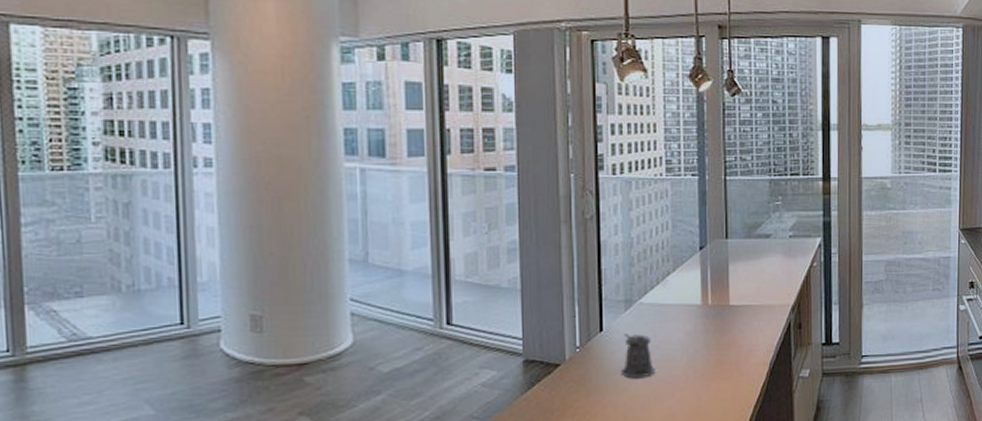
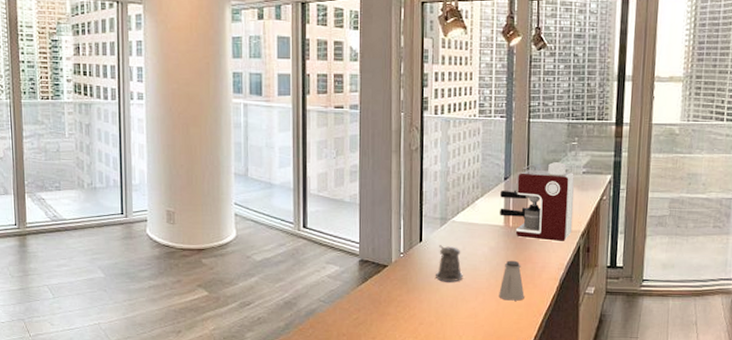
coffee maker: none [695,226,781,320] -> present [499,162,574,242]
saltshaker: none [699,345,730,394] -> present [499,260,525,301]

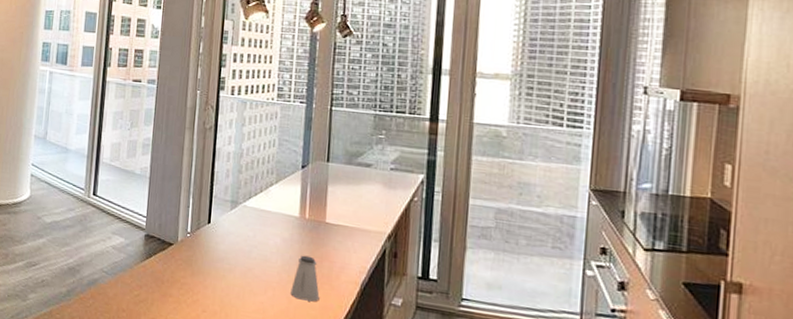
pepper shaker: present [436,245,464,282] -> none [223,229,253,271]
coffee maker: present [499,162,574,242] -> none [295,154,381,243]

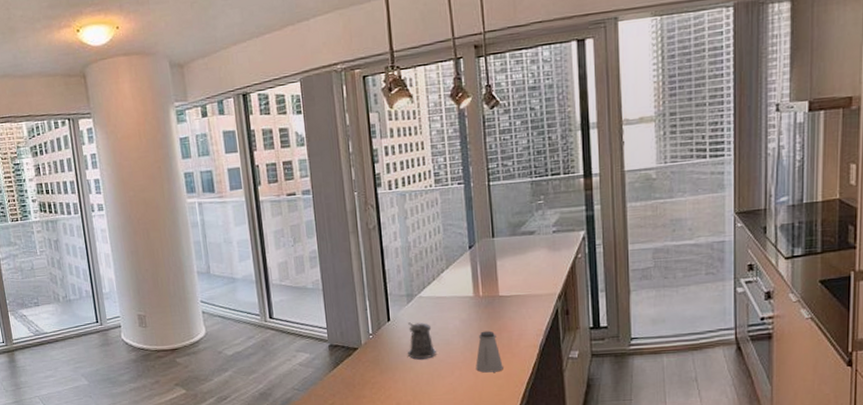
pepper shaker: none [223,229,253,271] -> present [408,322,437,359]

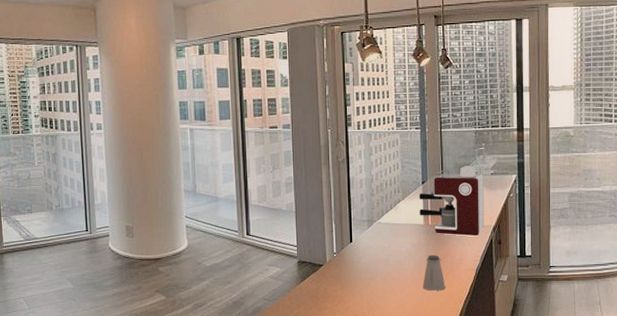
pepper shaker: present [408,322,437,359] -> none [366,244,391,277]
coffee maker: none [465,224,548,307] -> present [418,166,485,237]

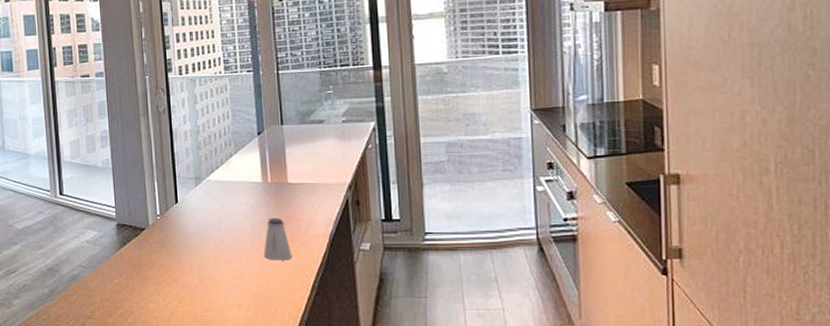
coffee maker: present [418,166,485,237] -> none [254,113,338,196]

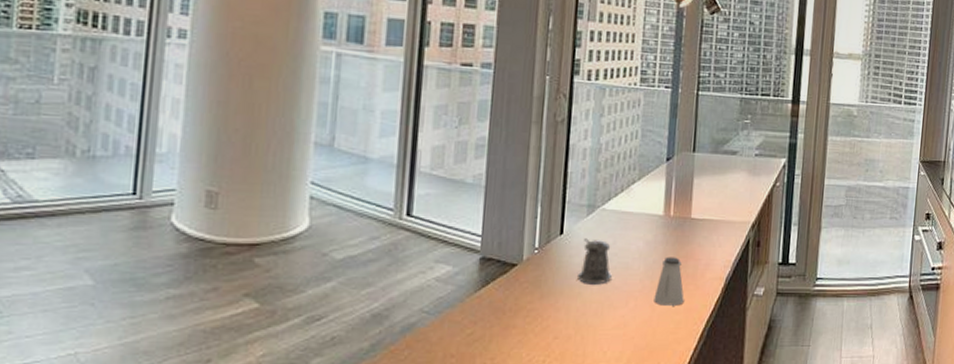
pepper shaker: none [195,205,225,243] -> present [578,238,613,285]

